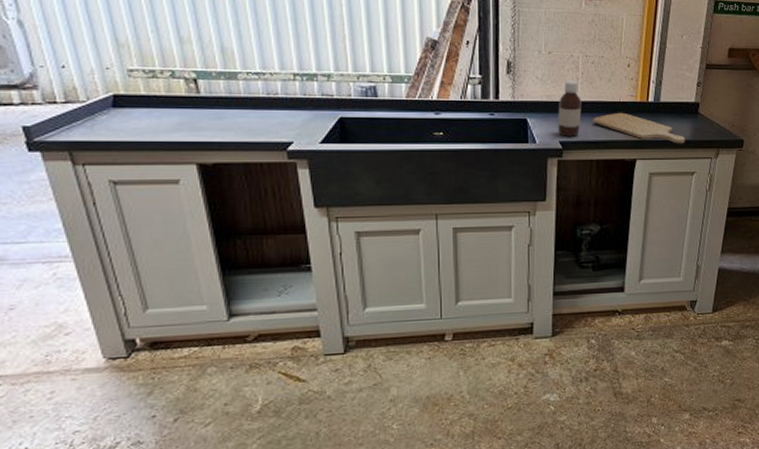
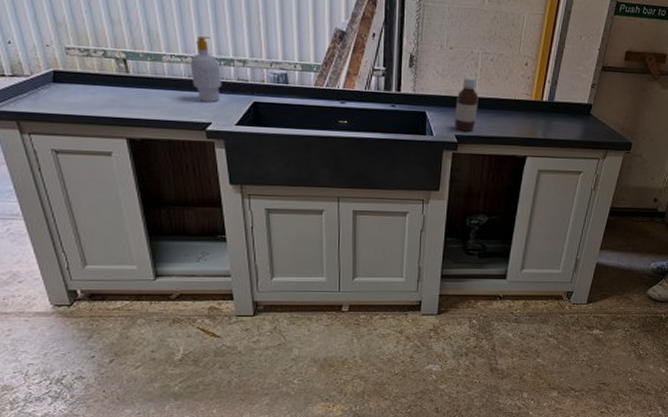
soap bottle: none [269,51,305,120] -> present [190,36,223,102]
chopping board: present [593,112,686,144] -> none [488,109,576,144]

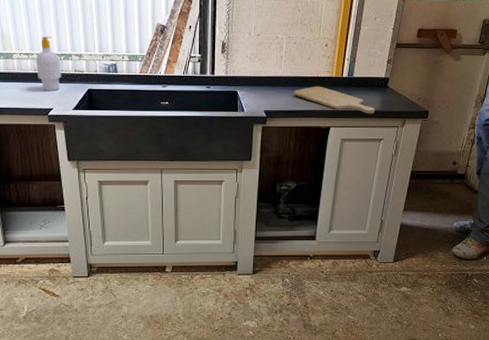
bottle: present [455,76,479,132] -> none [263,58,284,107]
chopping board: none [488,109,576,144] -> present [293,86,375,114]

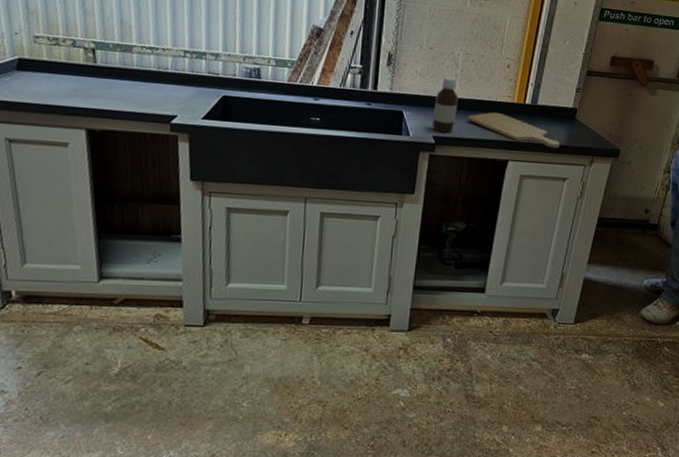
soap bottle: present [35,36,62,91] -> none [160,29,192,95]
bottle: none [263,58,284,107] -> present [432,76,458,133]

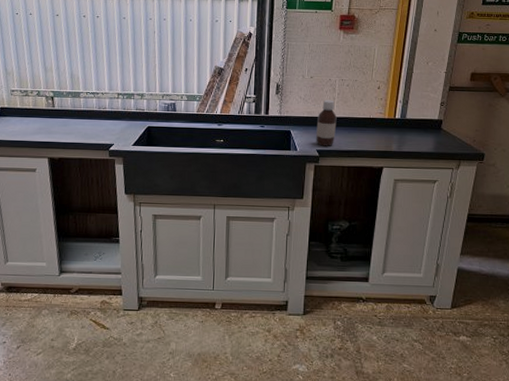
chopping board: present [468,112,561,149] -> none [346,127,429,156]

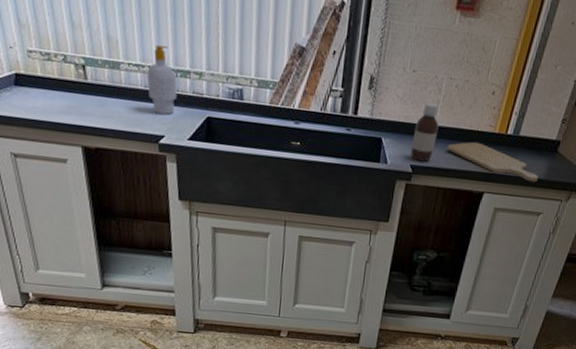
soap bottle: none [100,77,124,127] -> present [147,45,178,115]
chopping board: none [346,127,429,156] -> present [446,141,539,183]

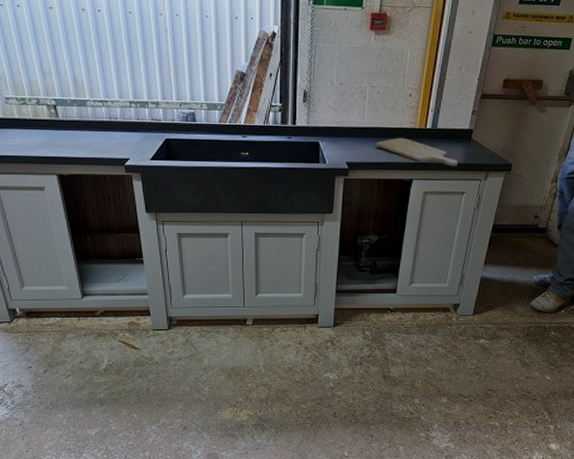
soap bottle: present [147,45,178,115] -> none [110,82,139,140]
bottle: present [411,102,439,162] -> none [345,108,367,158]

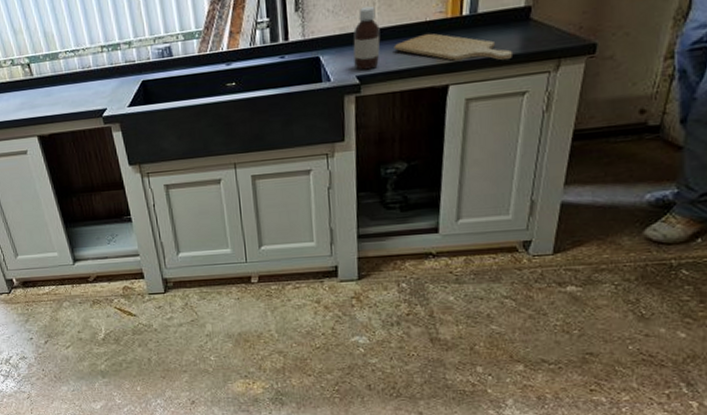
bottle: none [345,108,367,158] -> present [353,6,381,70]

